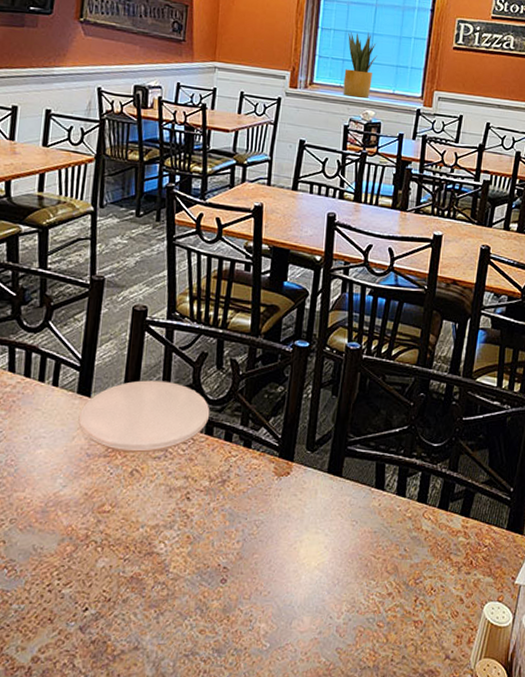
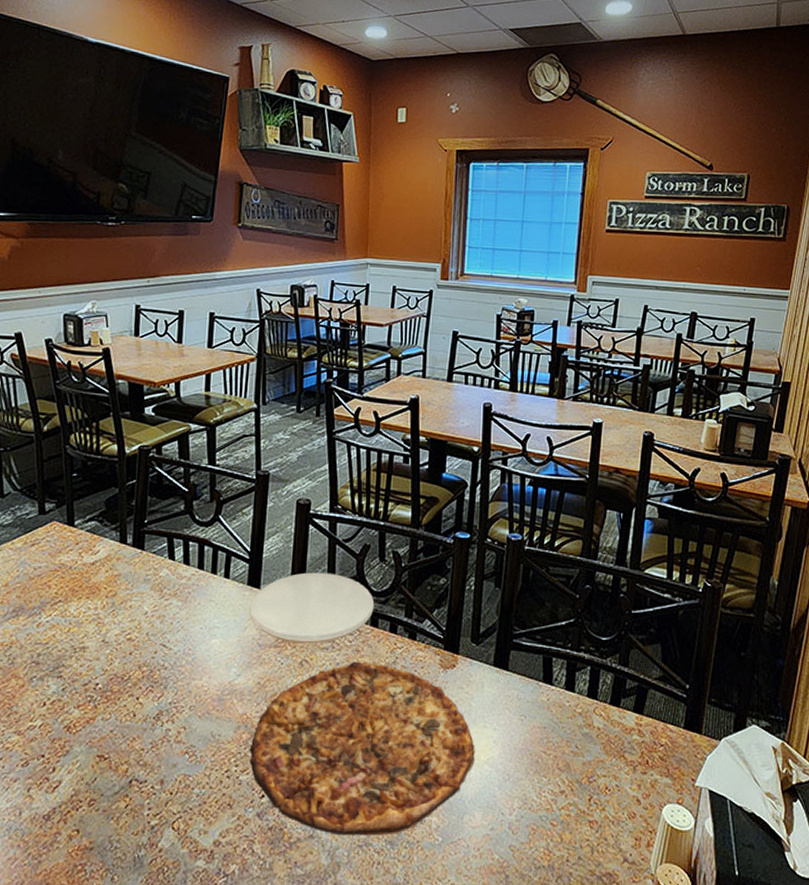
pizza: none [73,470,306,646] -> present [249,661,475,836]
planter: present [343,32,378,99] -> none [494,220,529,287]

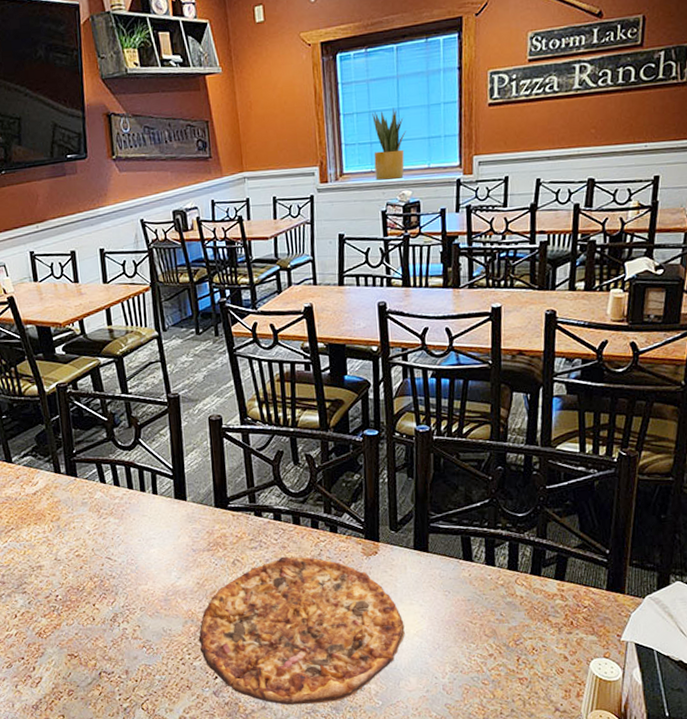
plate: present [249,572,375,644] -> none [179,480,295,546]
planter: none [494,220,529,287] -> present [372,108,407,181]

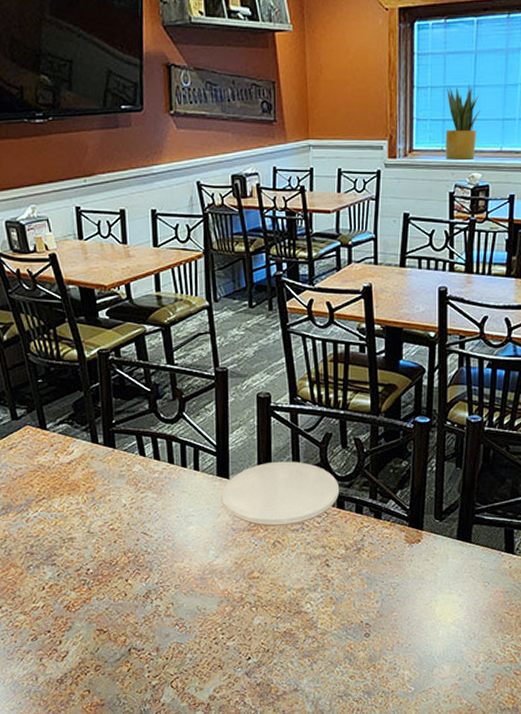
plate: none [179,480,295,546] -> present [221,461,340,527]
pizza: present [198,556,405,705] -> none [233,540,442,688]

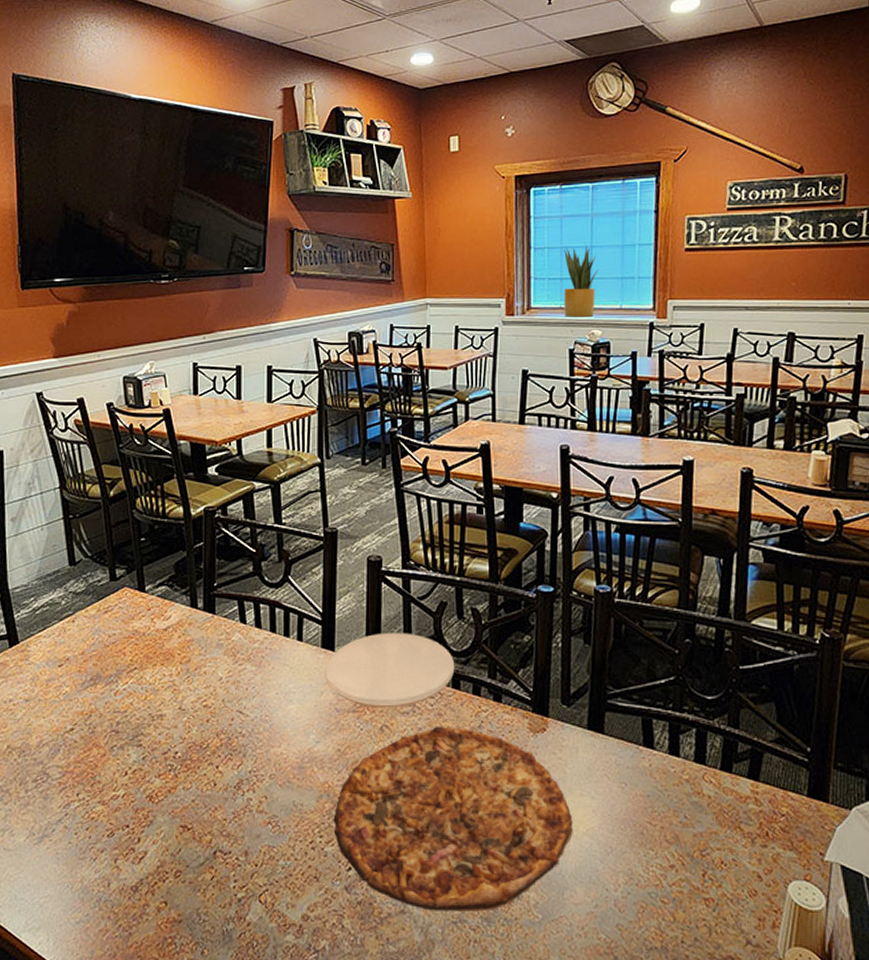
pizza: none [233,540,442,688] -> present [333,726,573,912]

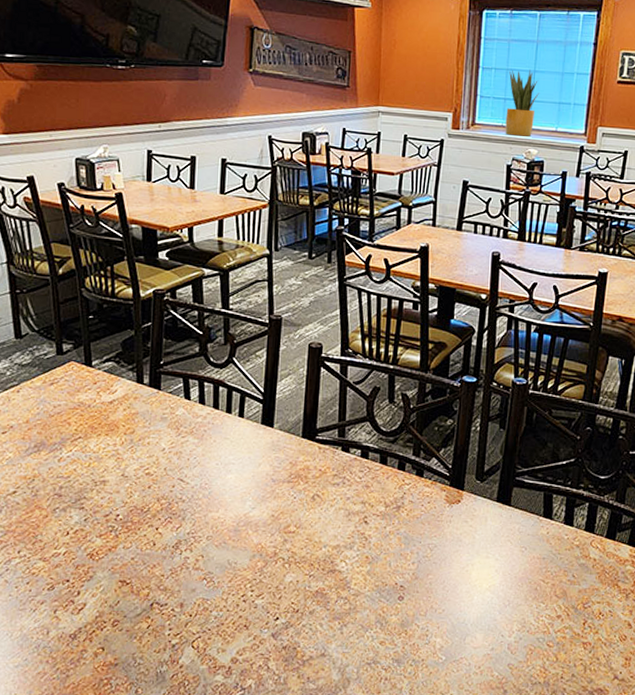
plate: present [325,633,455,708] -> none [263,412,384,480]
pizza: present [333,726,573,912] -> none [264,496,478,655]

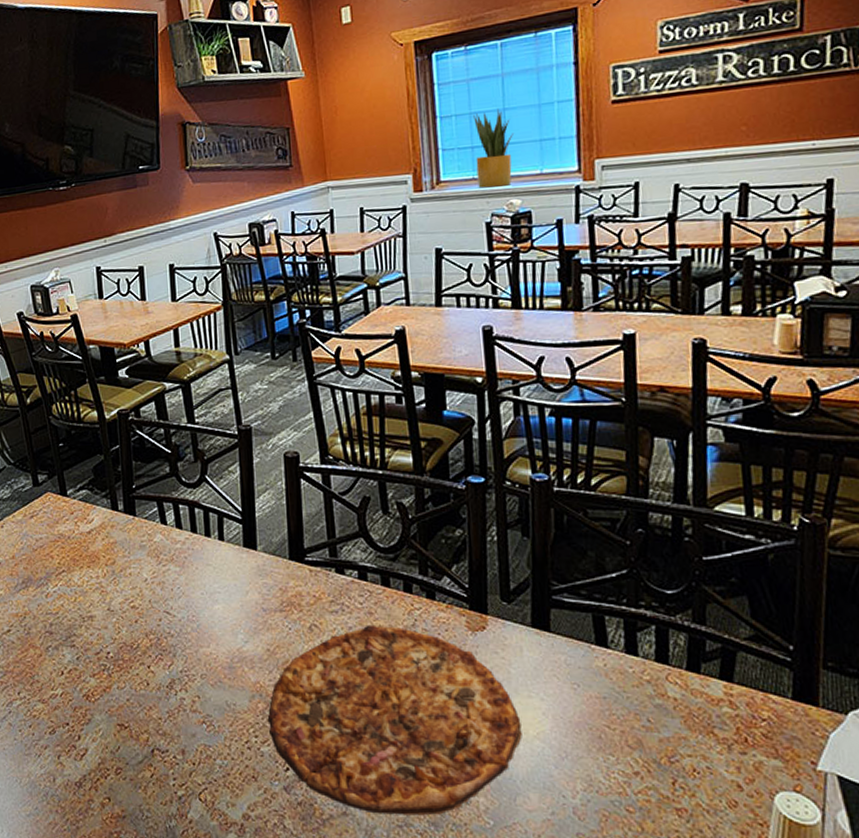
pizza: none [264,496,478,655] -> present [267,624,522,816]

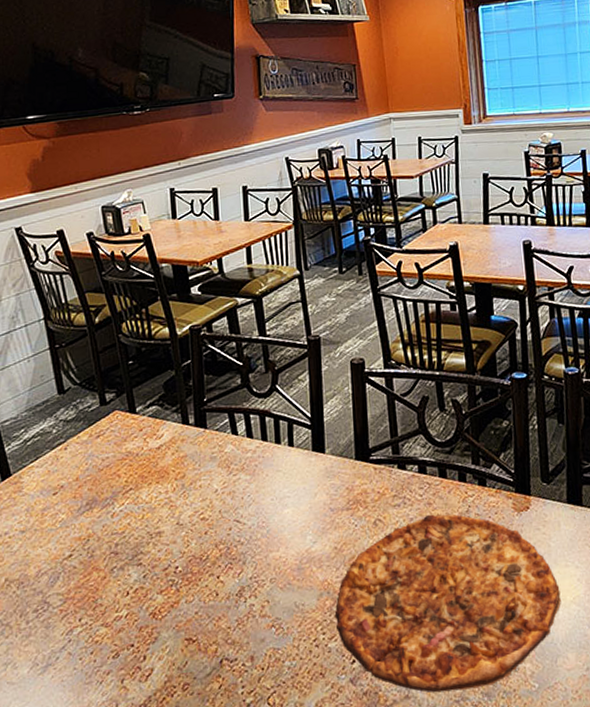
planter: present [473,108,515,189] -> none [513,56,547,123]

